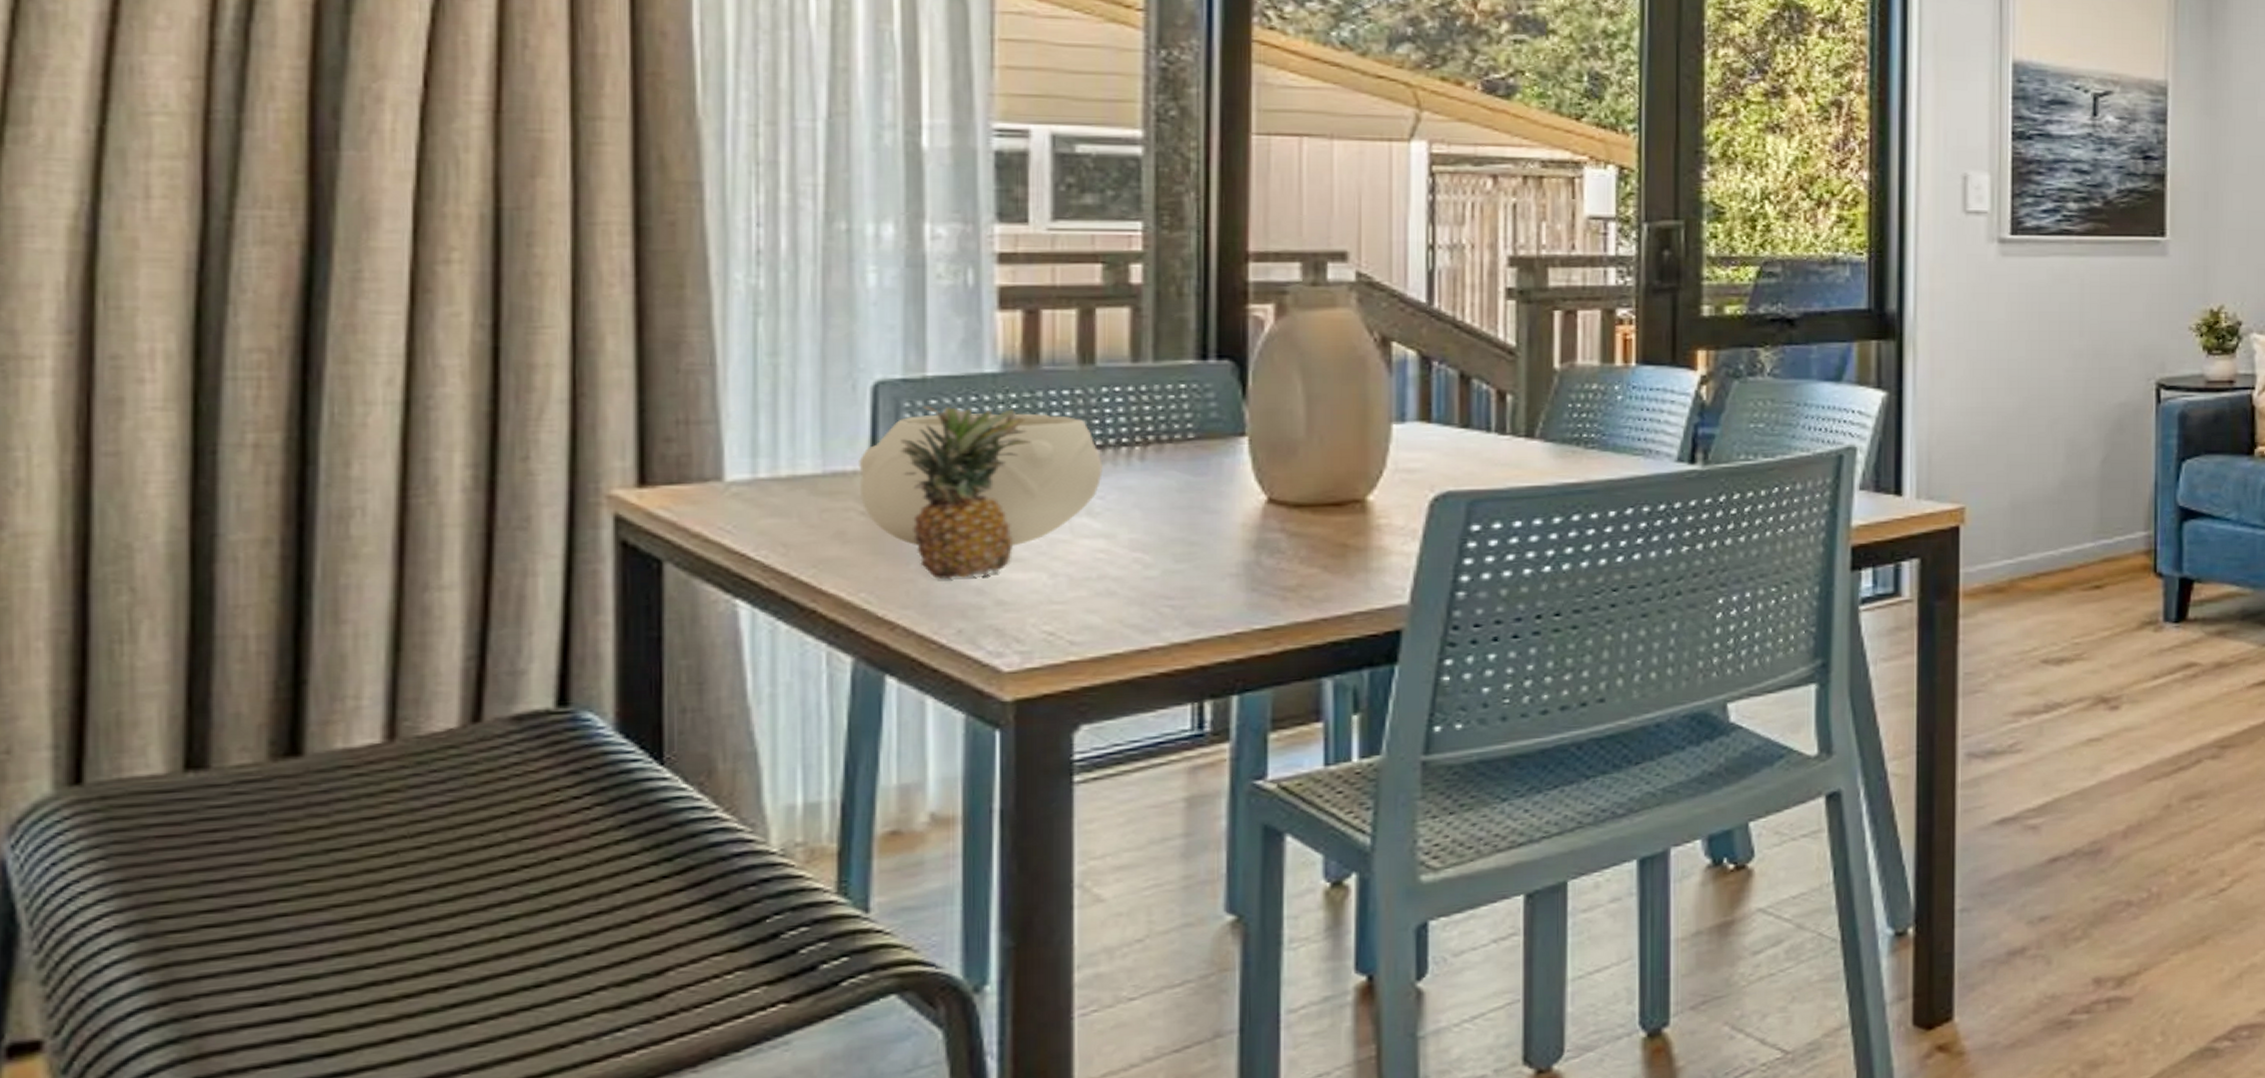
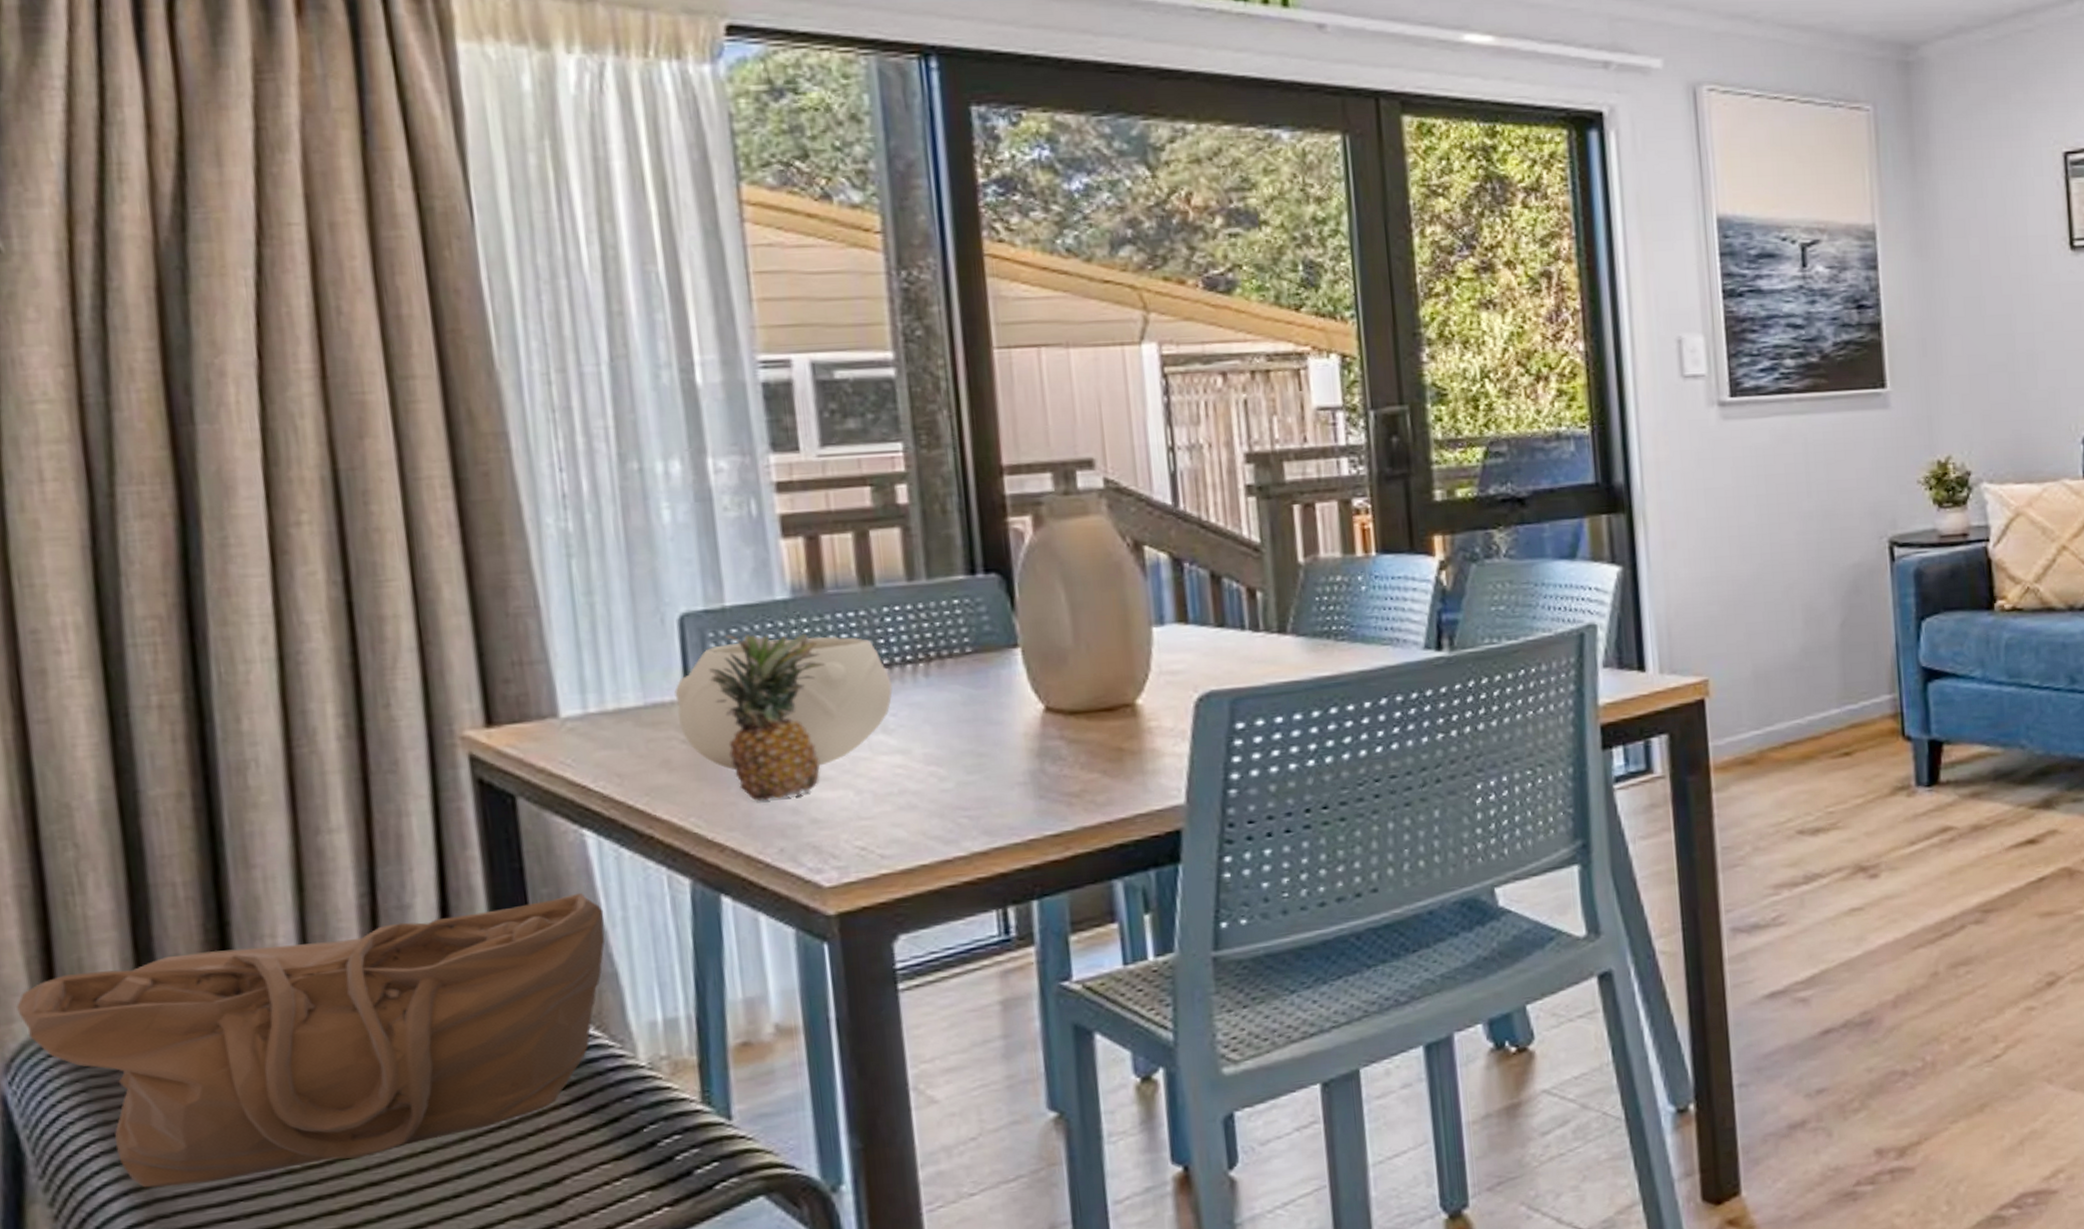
tote bag: none [34,666,749,967] -> present [17,892,606,1188]

